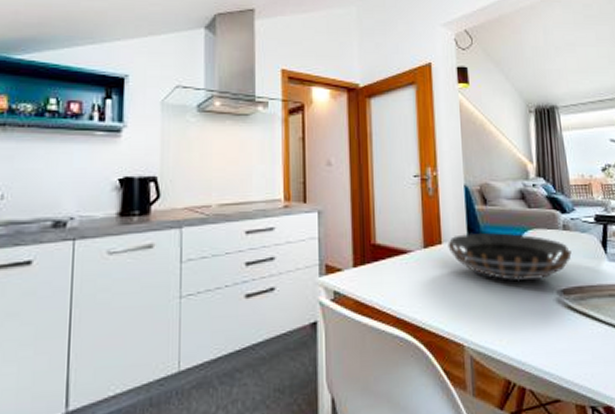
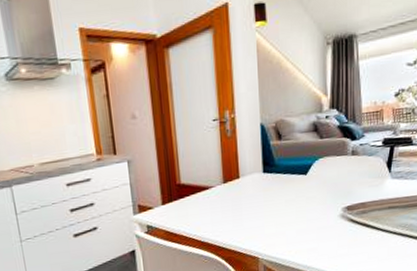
decorative bowl: present [448,232,572,281] -> none [245,163,358,203]

